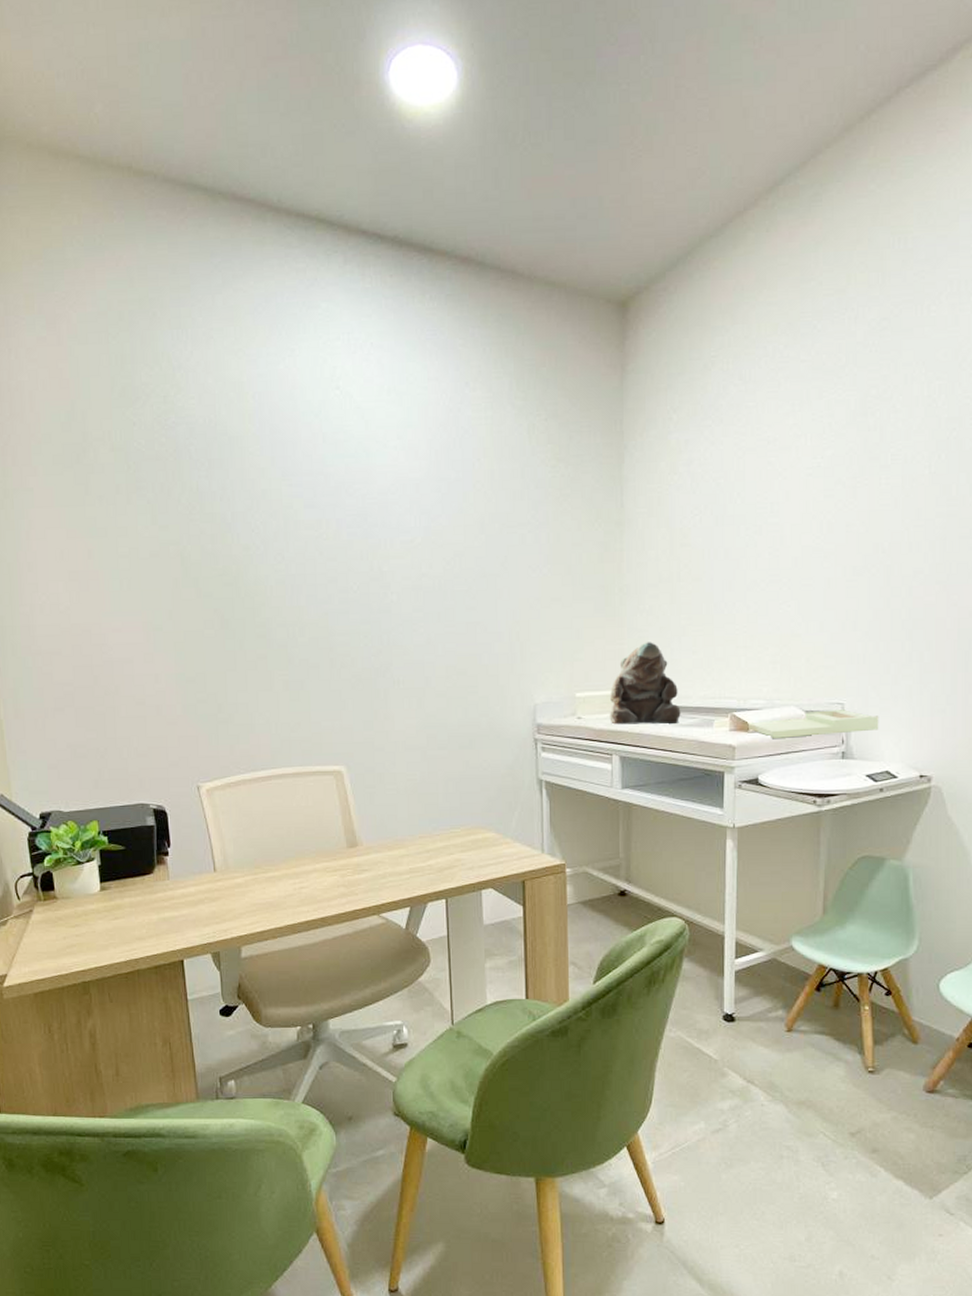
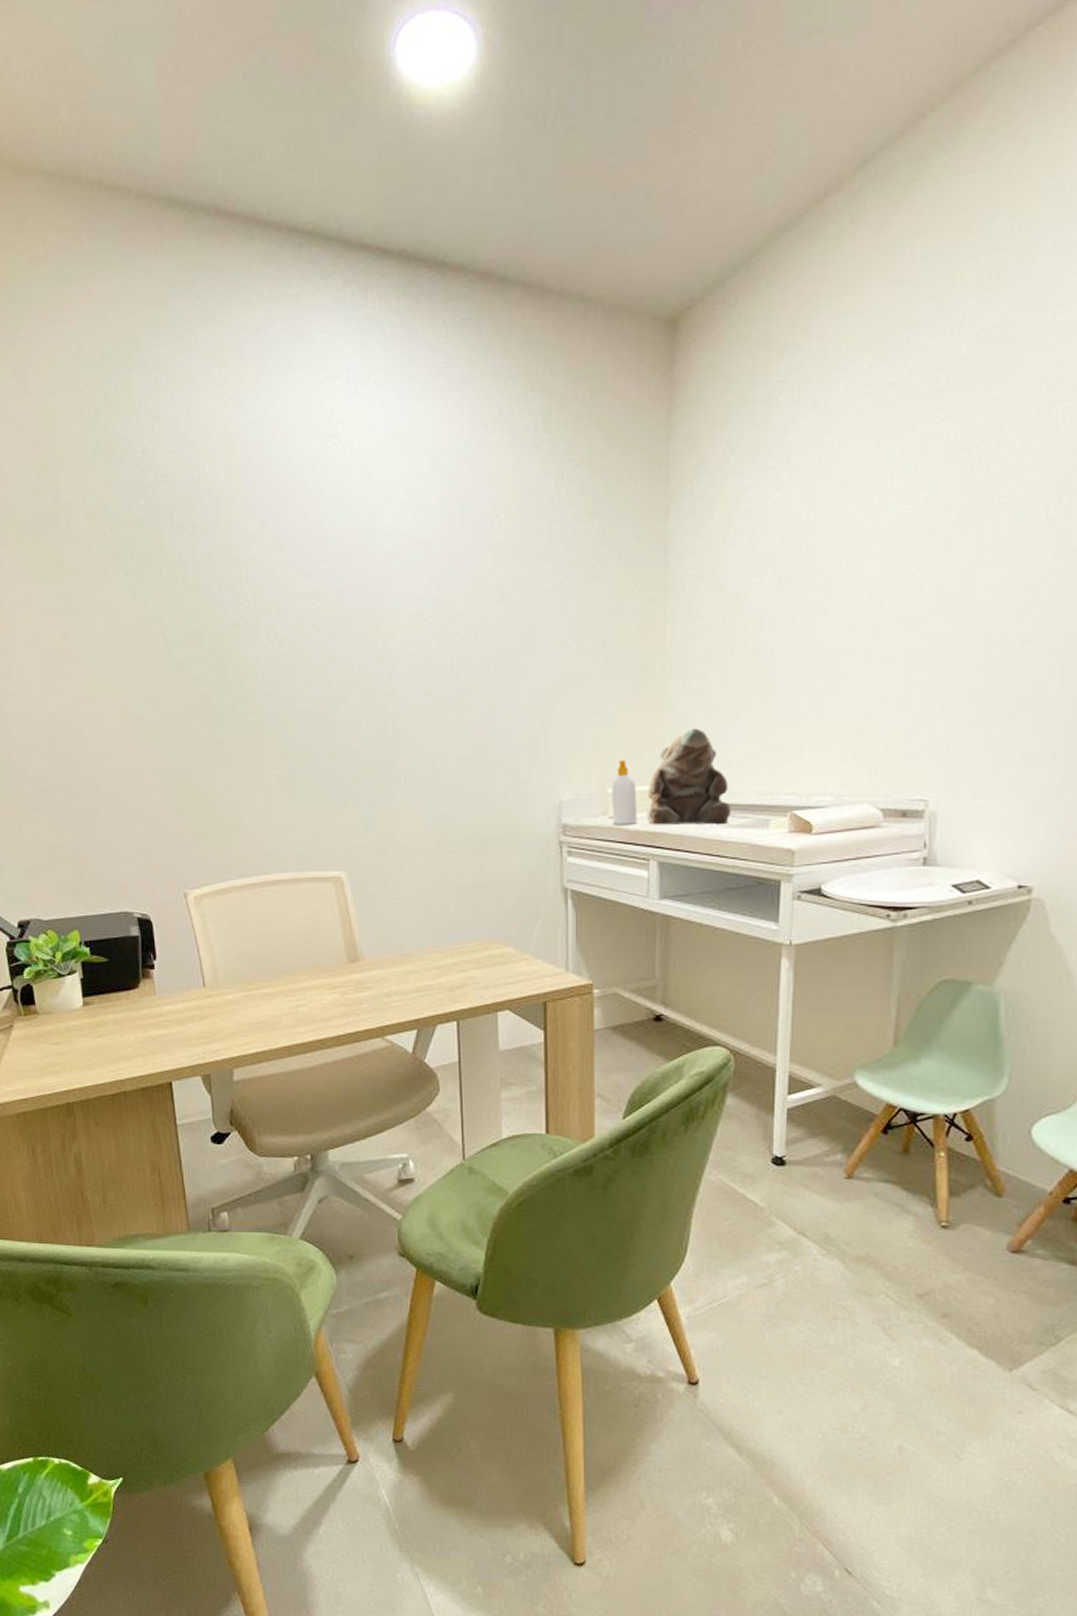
soap bottle: none [578,668,601,726] -> present [611,759,637,826]
tissue dispenser: present [747,709,879,740] -> none [810,807,971,843]

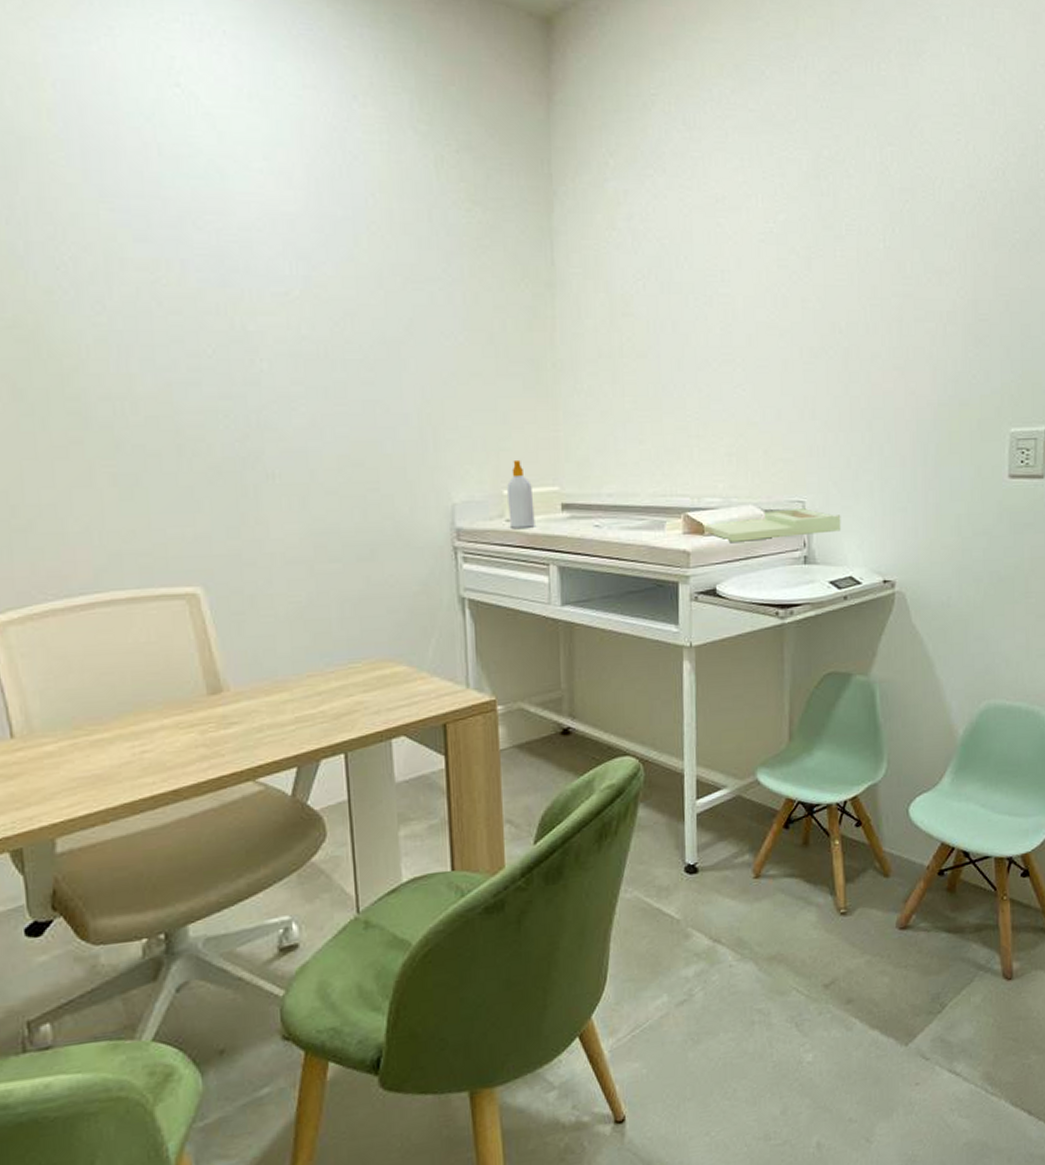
stuffed animal: present [647,728,731,825] -> none [543,429,628,528]
tissue dispenser: none [810,807,971,843] -> present [703,508,842,544]

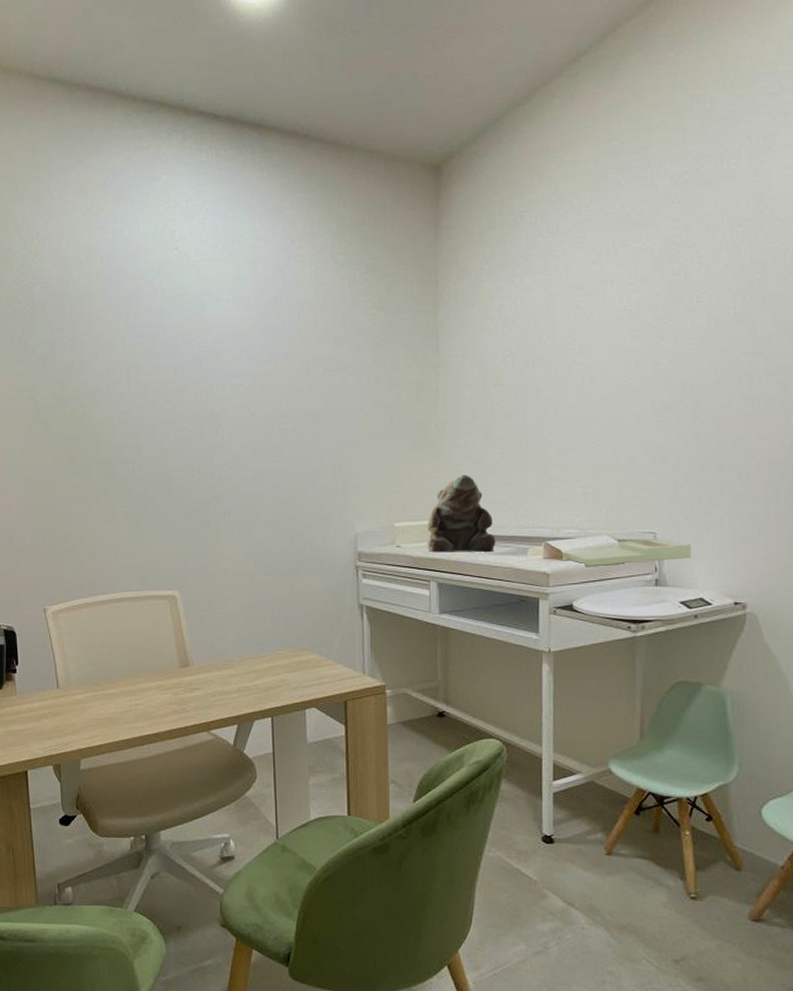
soap bottle: present [506,459,535,530] -> none [397,499,419,554]
stuffed animal: none [543,429,628,528] -> present [427,475,496,553]

